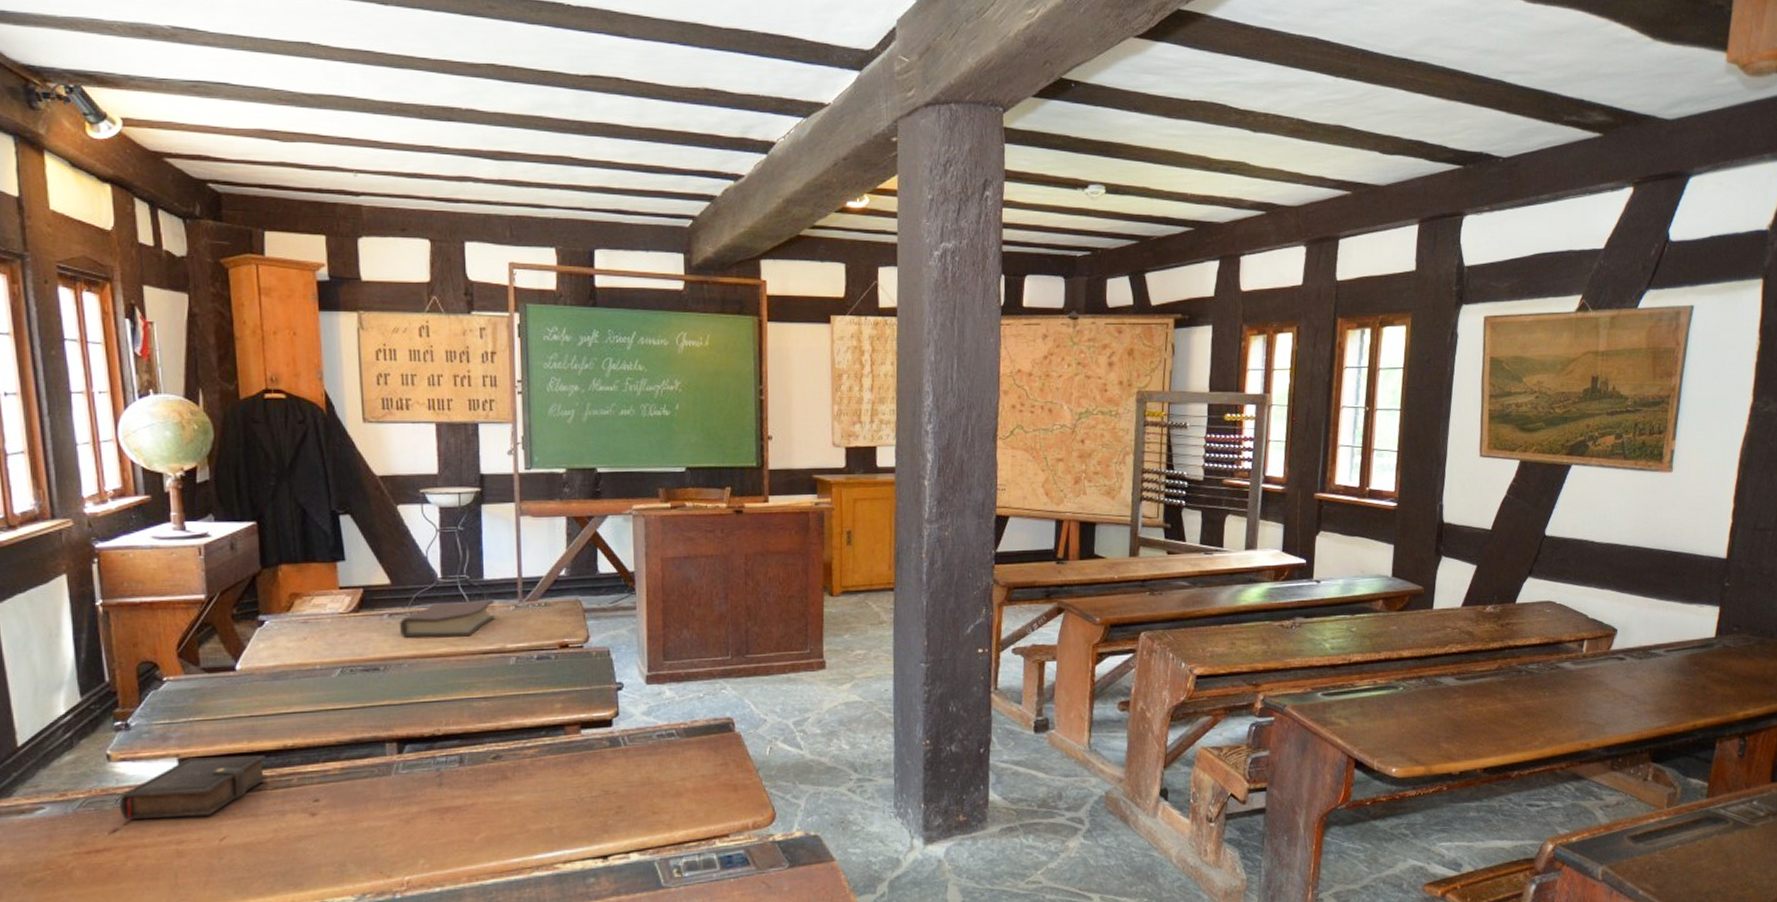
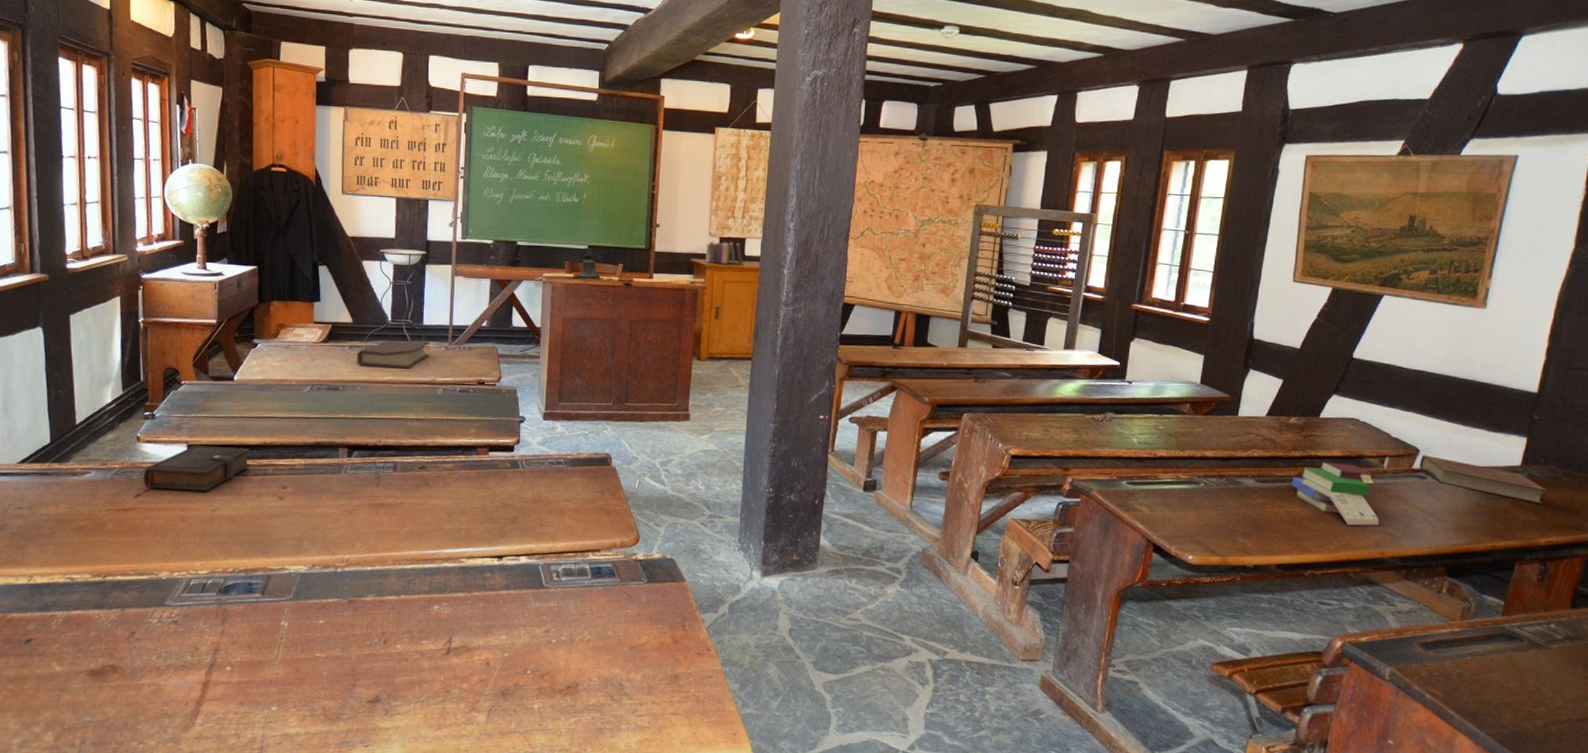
bell: none [673,477,705,509] -> present [576,253,601,280]
books: none [830,452,875,479] -> present [705,241,743,265]
book: none [1492,651,1583,719] -> present [1291,462,1380,527]
book: none [1605,634,1741,677] -> present [1406,455,1547,505]

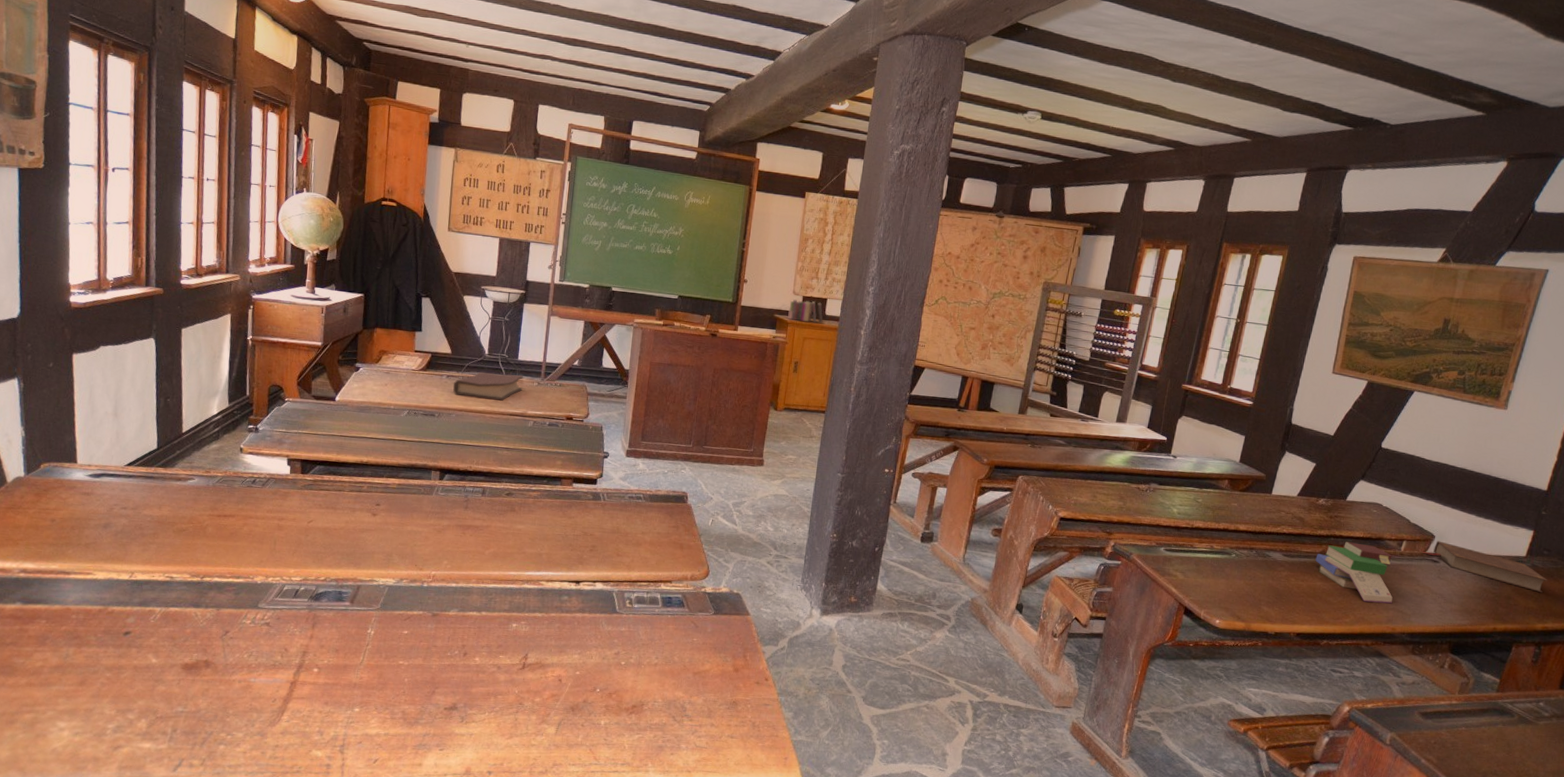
book: present [133,445,251,497] -> none [233,459,348,505]
bell: present [576,253,601,280] -> none [665,303,689,329]

